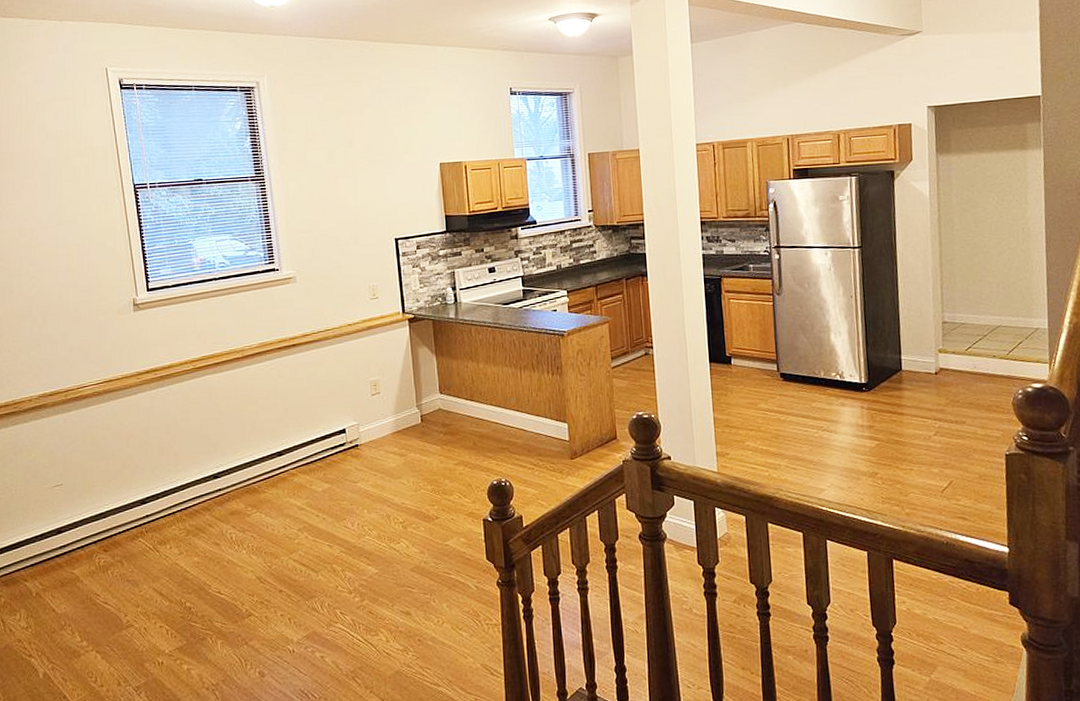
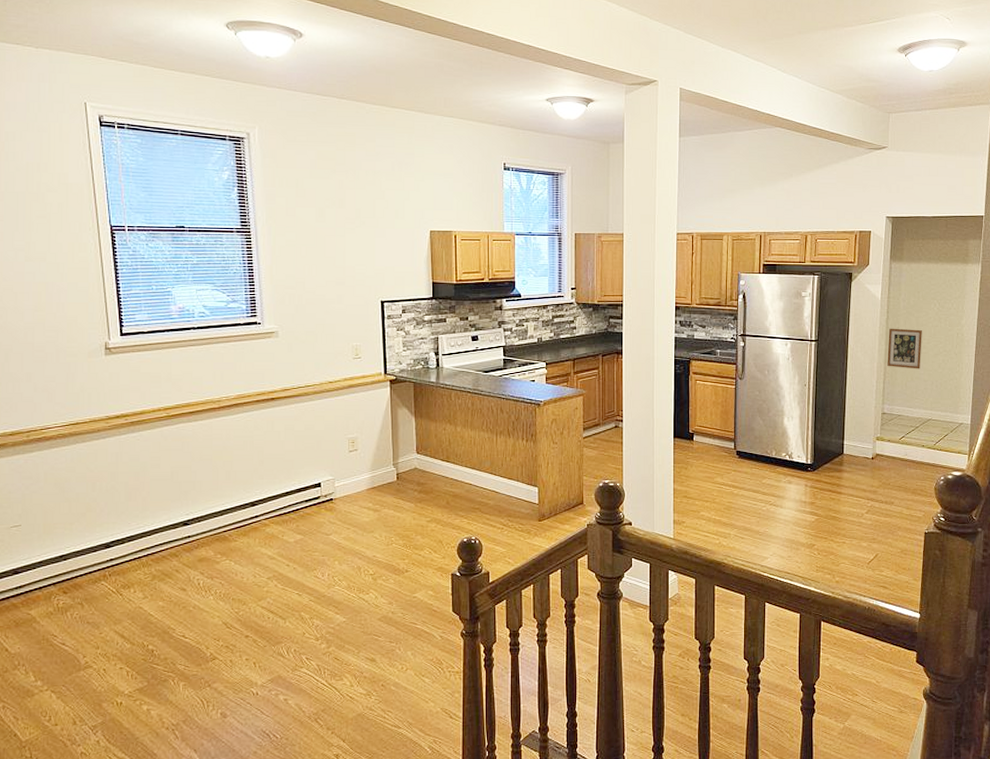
picture frame: none [941,226,983,271] -> present [887,328,922,369]

